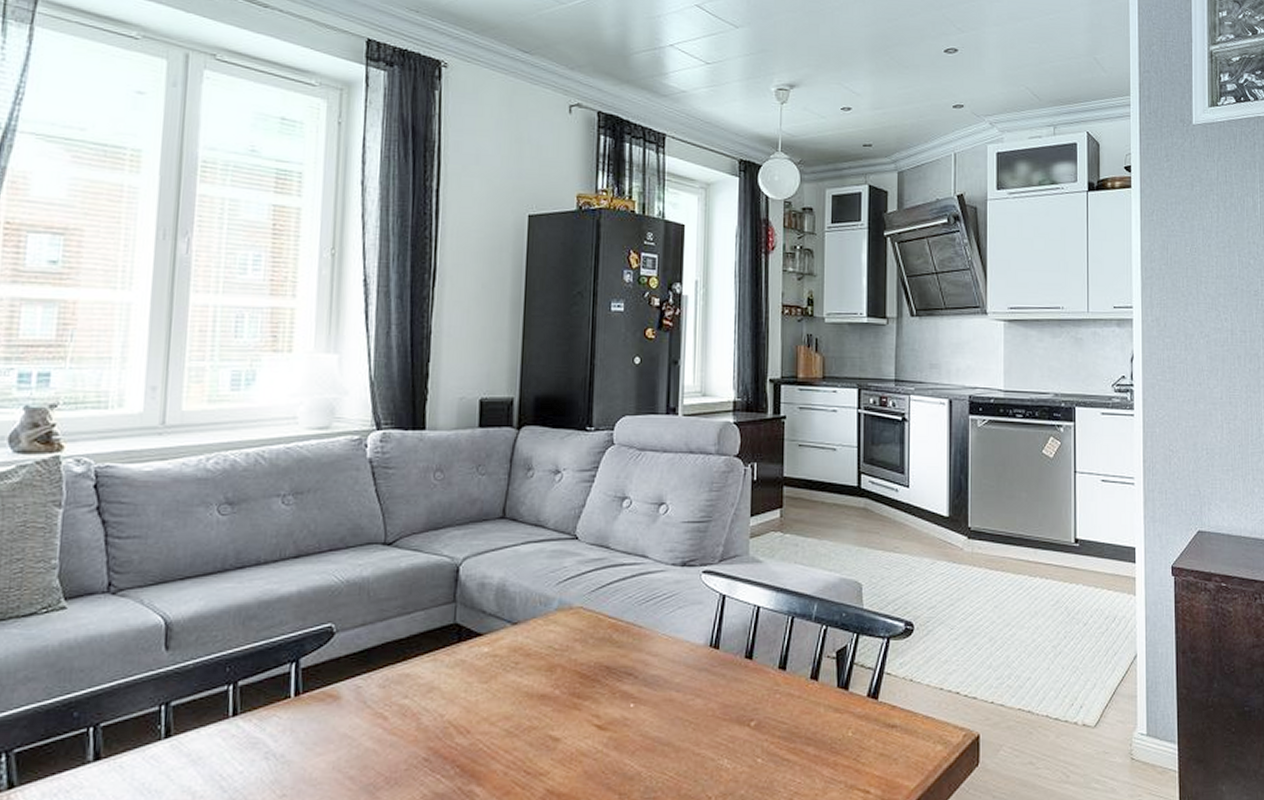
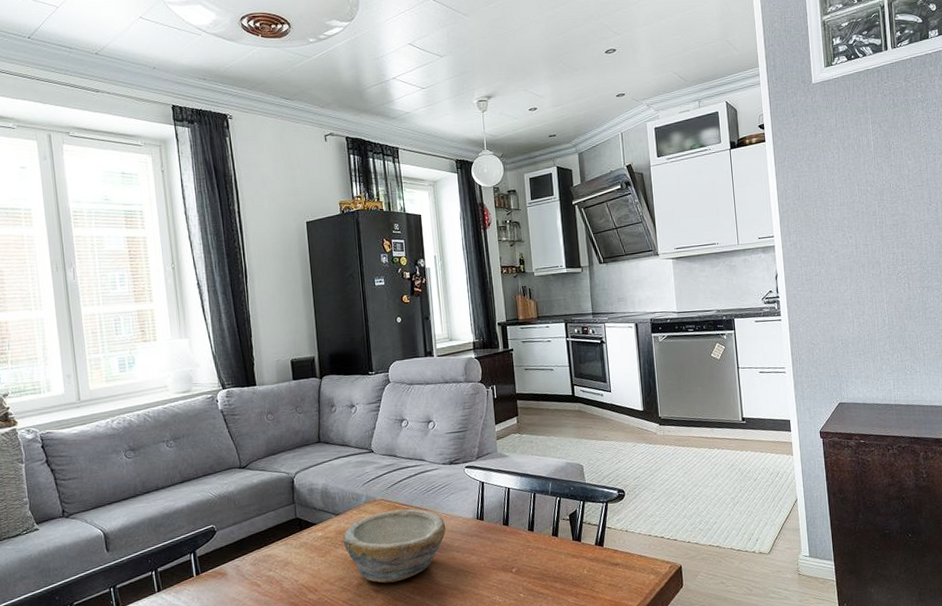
bowl: none [517,623,666,729] -> present [342,509,446,583]

